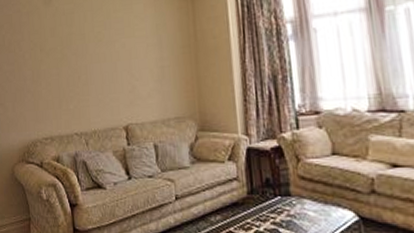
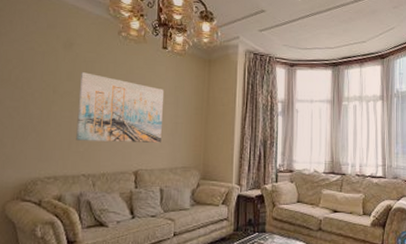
wall art: none [62,25,149,98] -> present [76,72,165,143]

